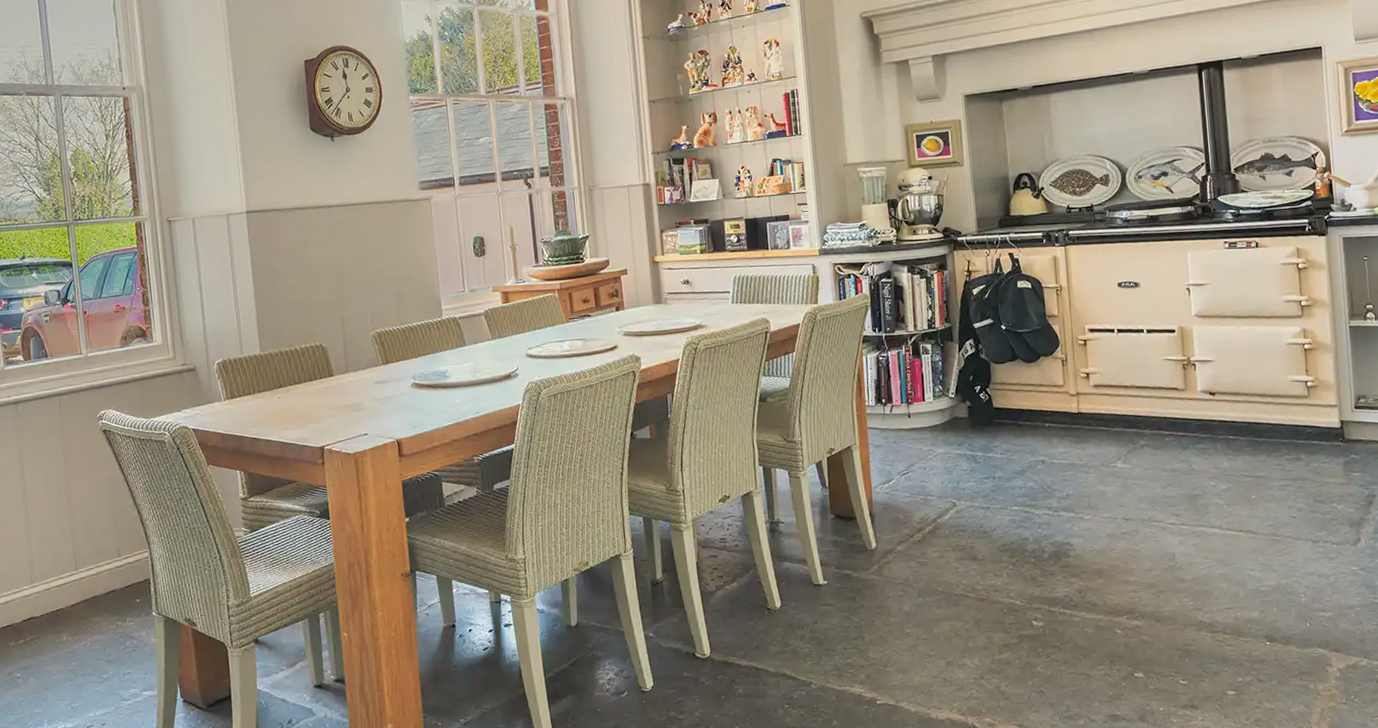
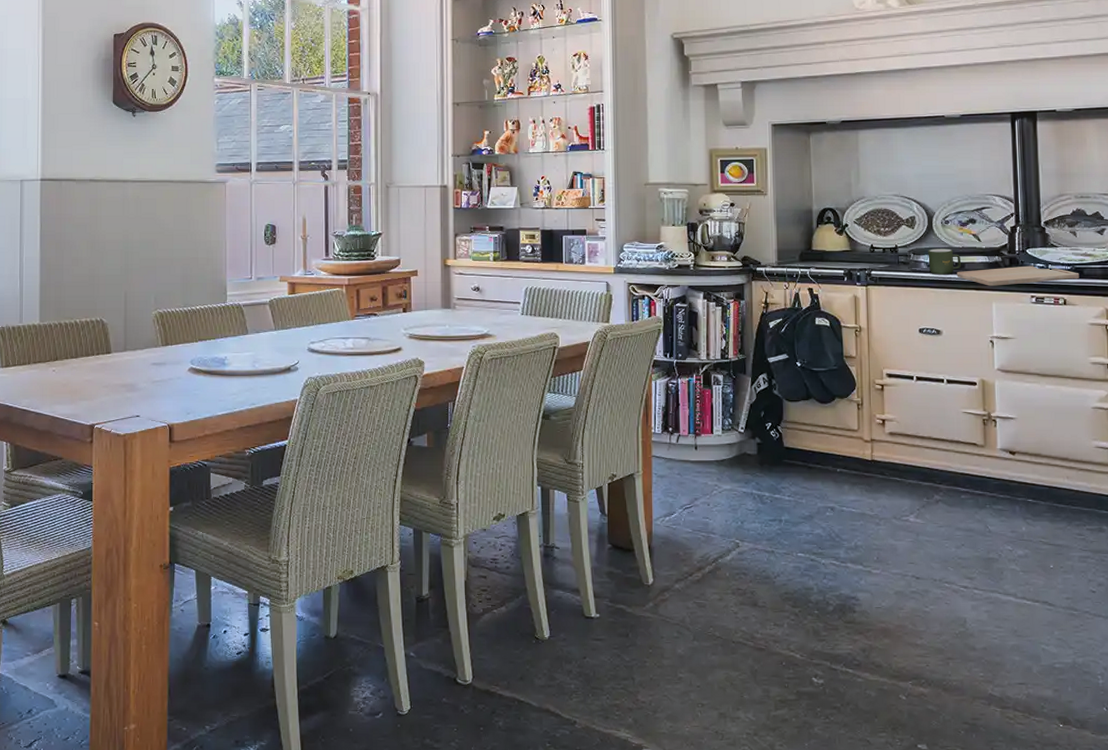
mug: none [1123,203,1155,230] -> present [928,249,961,275]
cutting board: none [1151,211,1270,236] -> present [957,265,1079,286]

